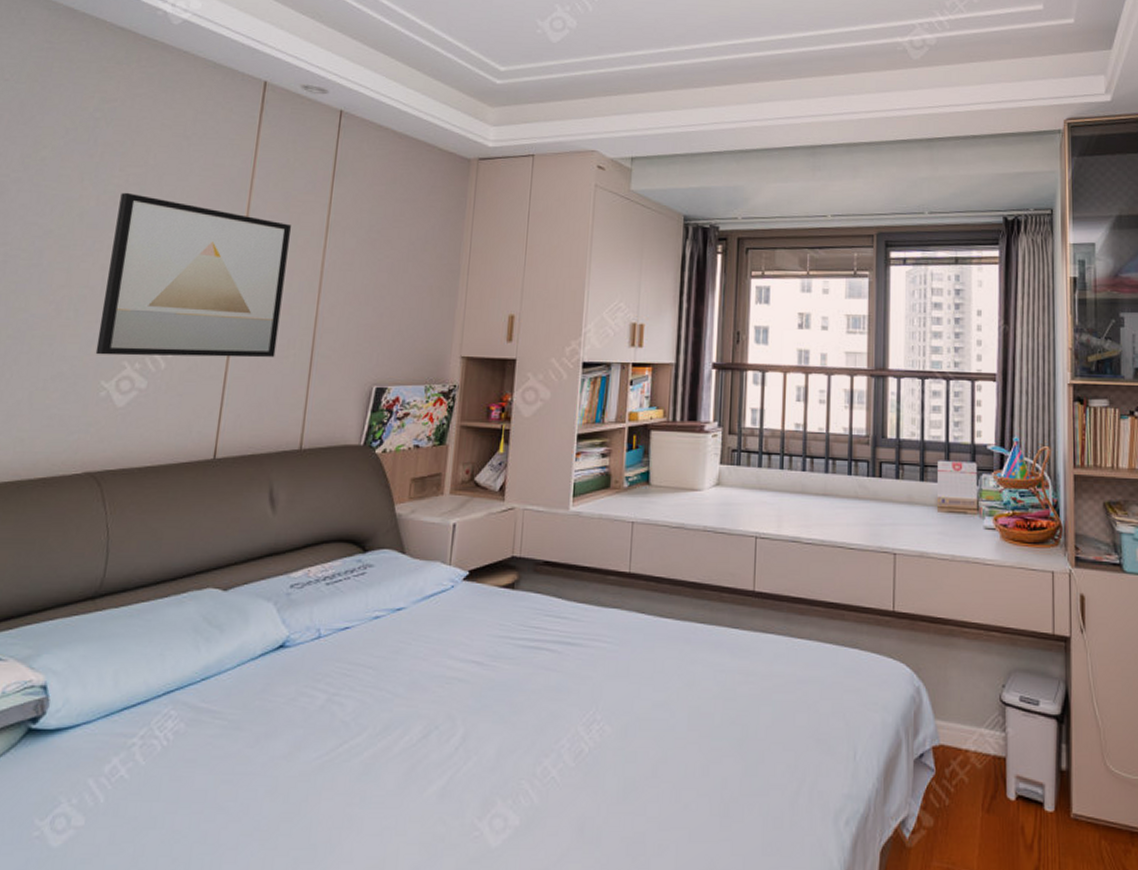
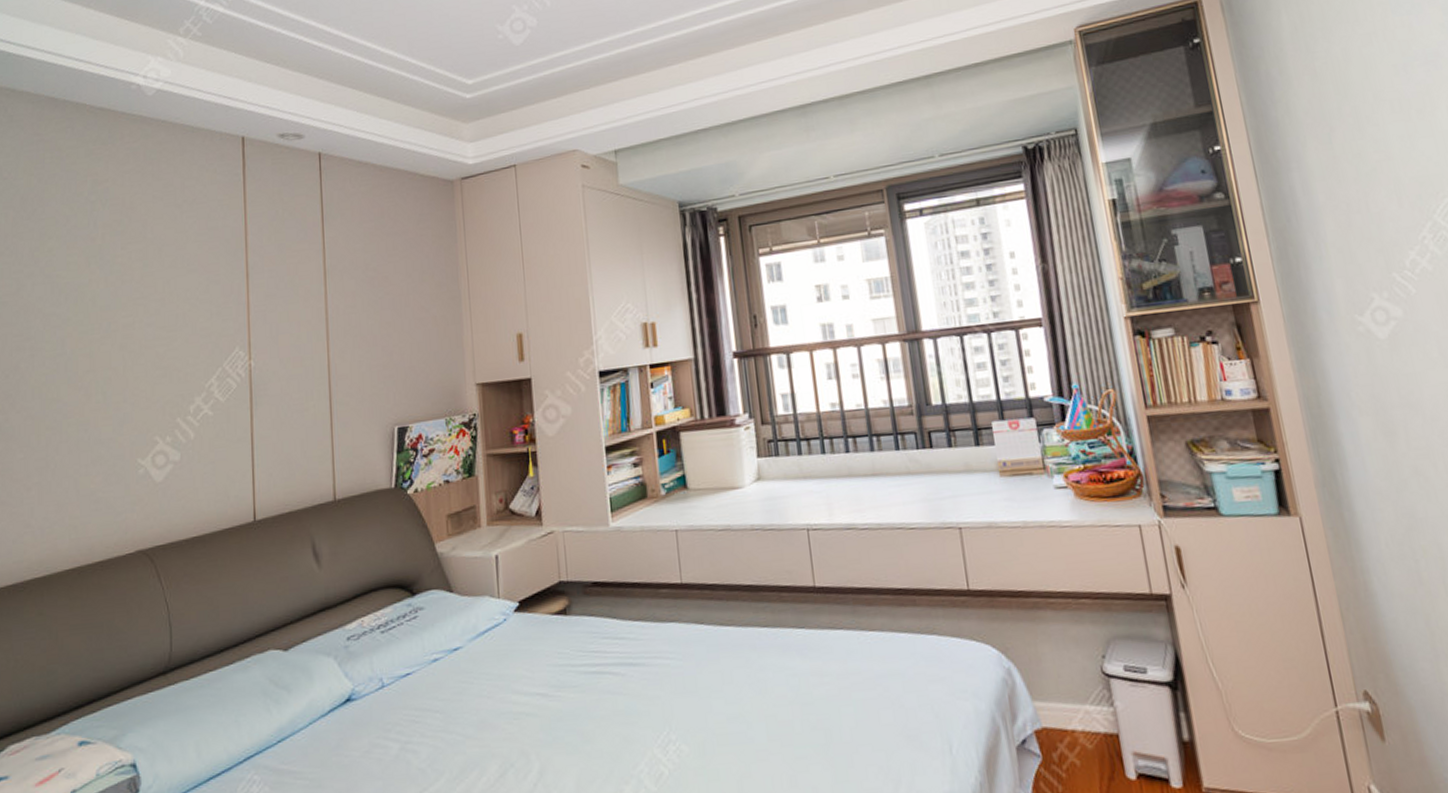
wall art: present [95,192,291,358] -> none [127,269,296,434]

